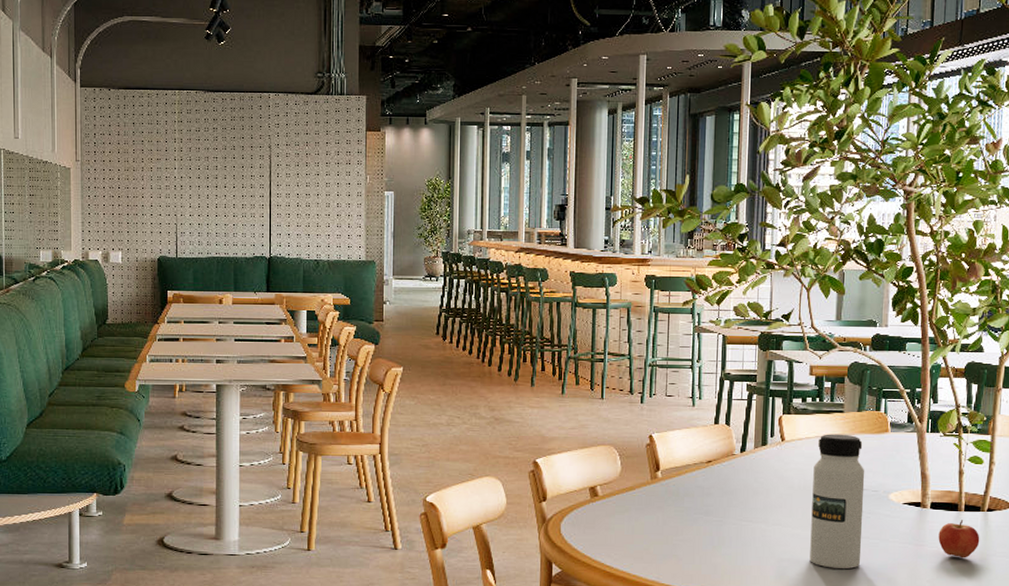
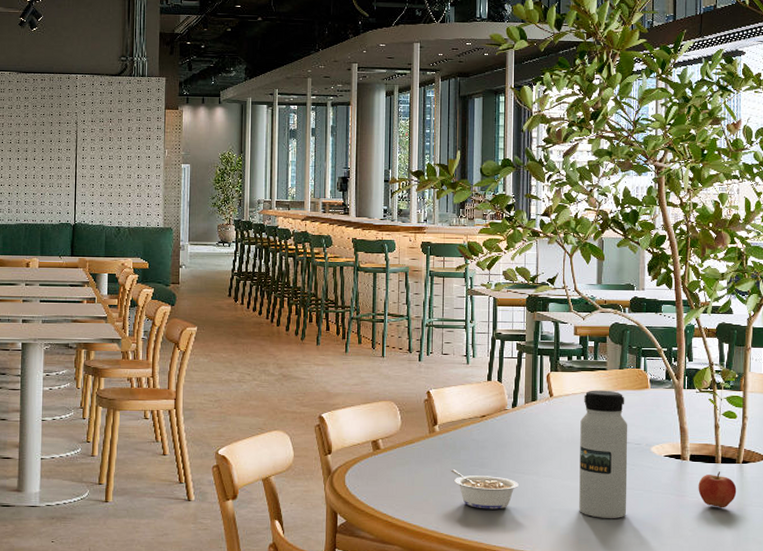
legume: none [673,517,746,559] -> present [450,469,519,509]

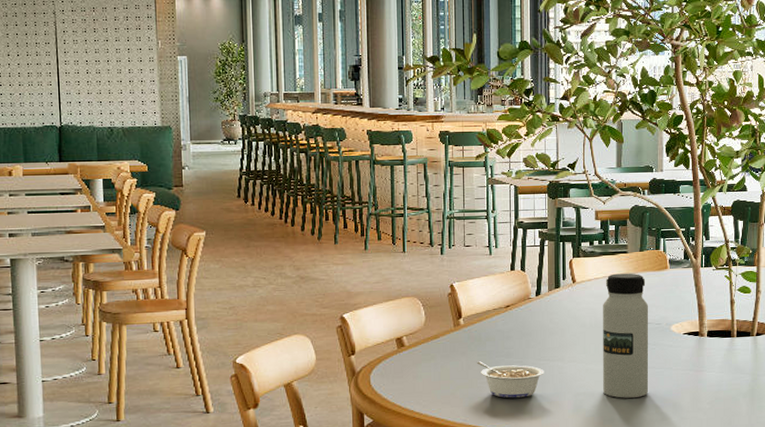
apple: present [698,471,737,508] -> none [715,345,751,380]

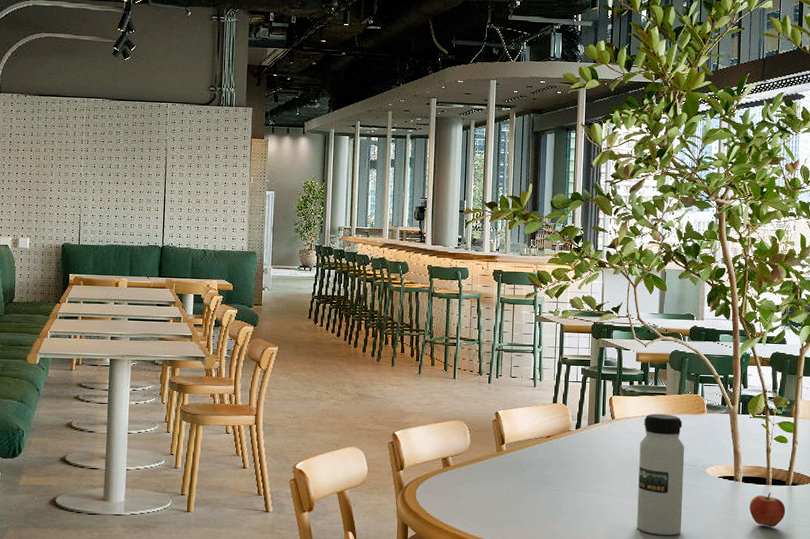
legume: present [476,361,544,398] -> none [516,486,580,525]
apple: none [715,345,751,380] -> present [749,493,786,527]

